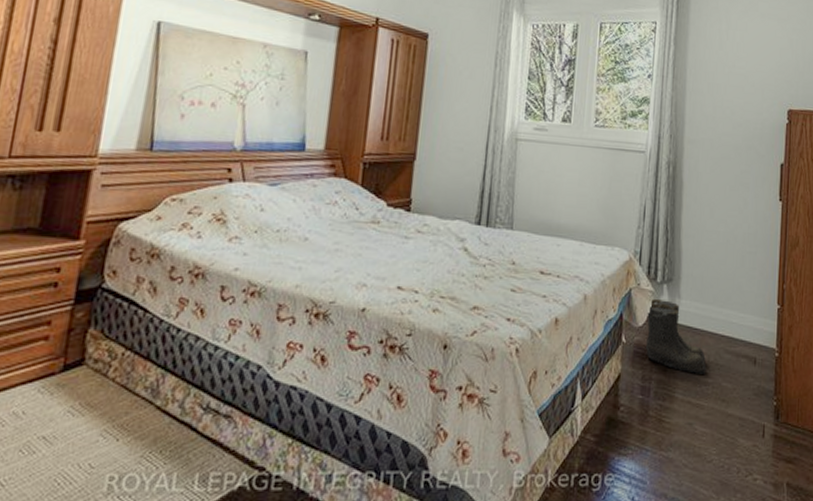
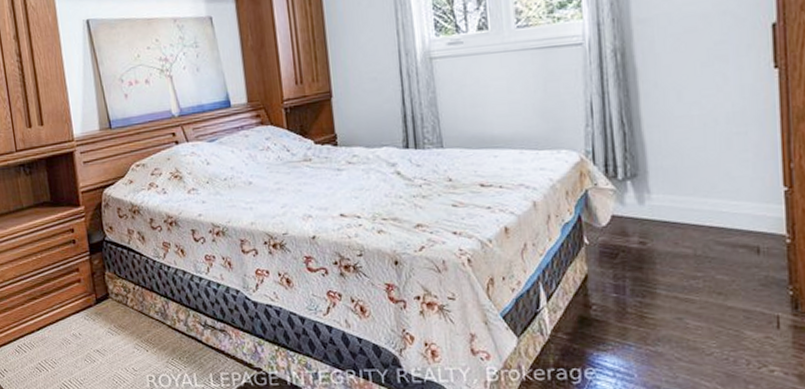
boots: present [645,298,707,376] -> none [610,196,694,270]

